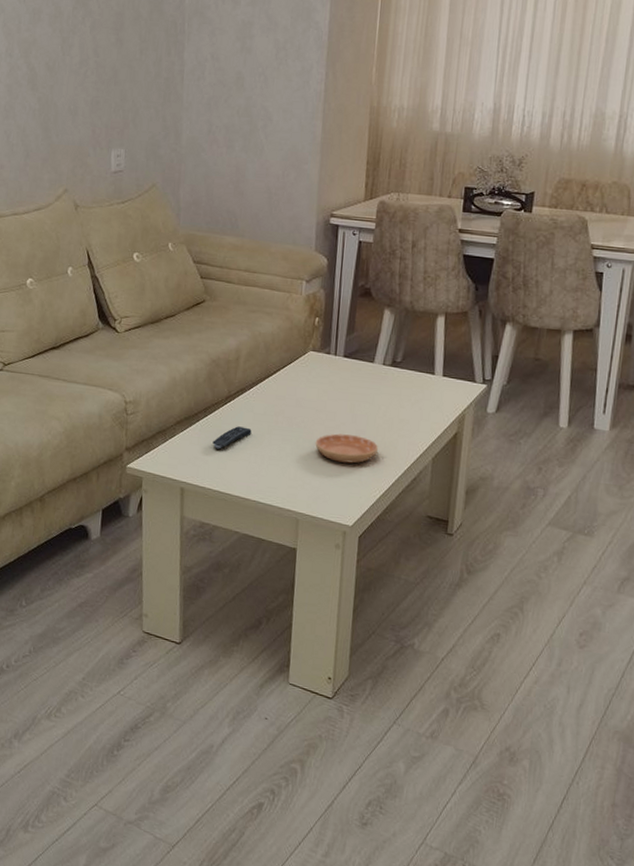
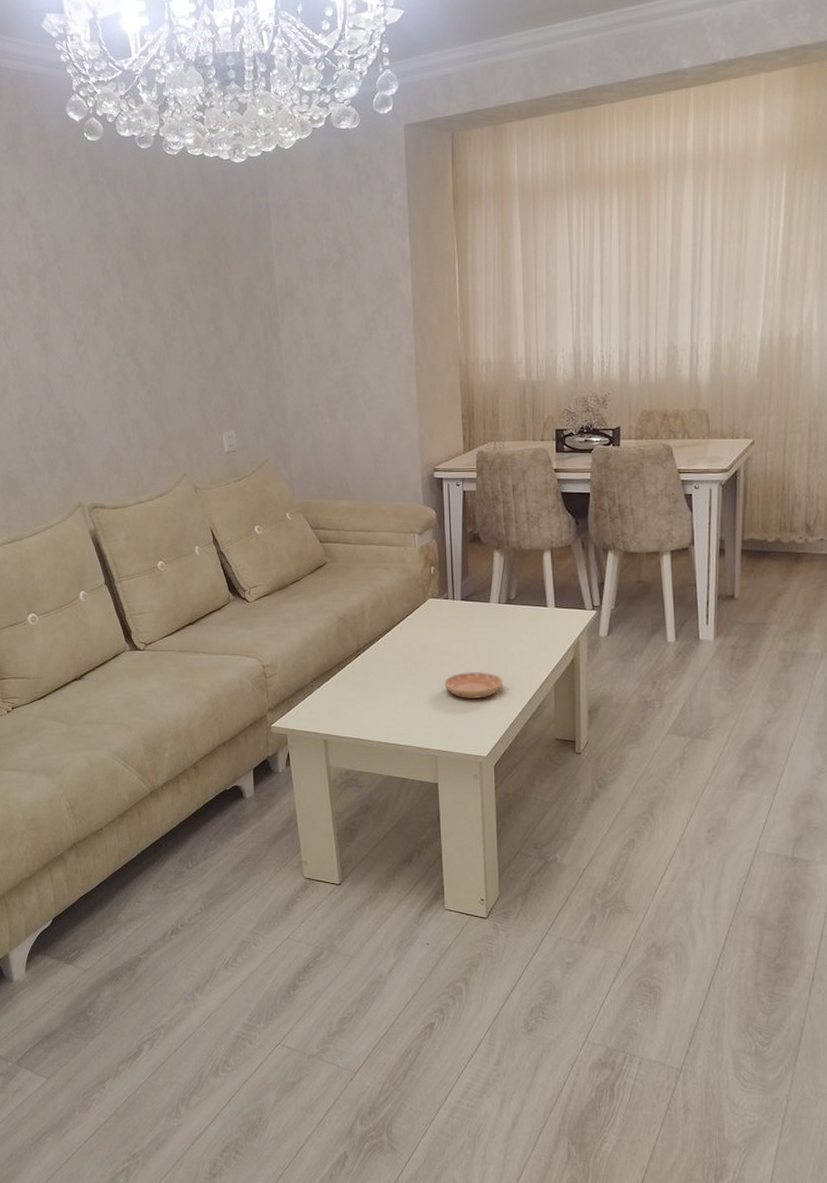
remote control: present [212,426,252,450] -> none [349,676,384,700]

